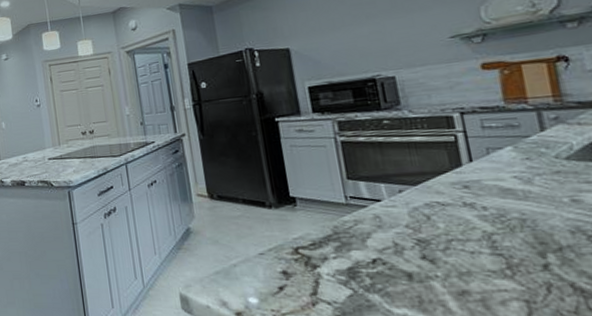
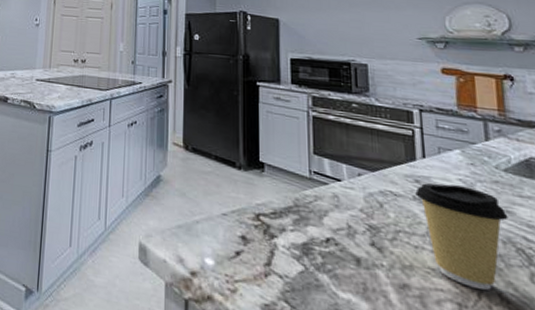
coffee cup: none [465,183,576,283] -> present [415,183,509,290]

